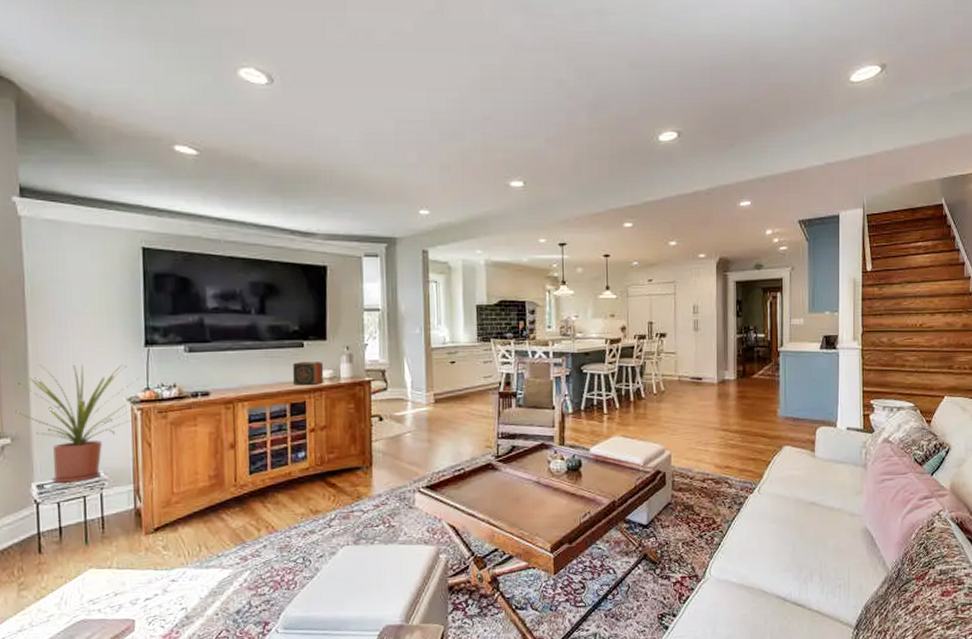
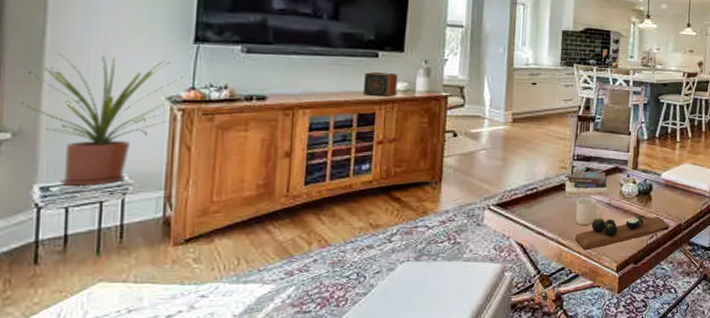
books: none [492,449,535,477] -> present [565,170,608,198]
mug: none [504,476,533,506] -> present [575,198,604,226]
decorative tray: none [506,493,602,531] -> present [575,216,669,251]

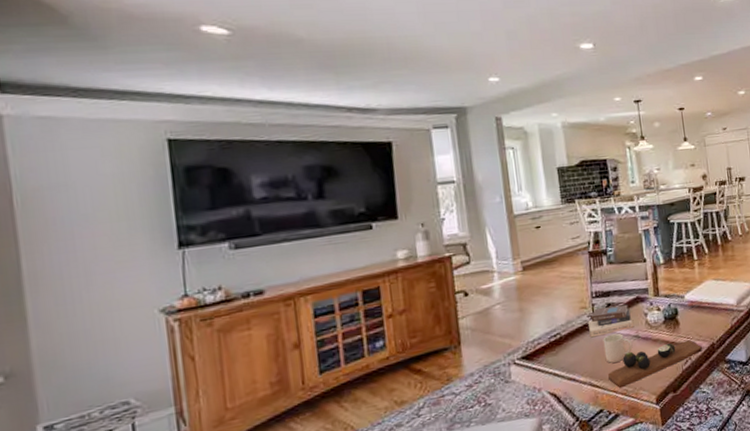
house plant: present [21,54,184,187] -> none [8,272,176,422]
decorative box: present [364,71,399,98] -> none [362,242,398,271]

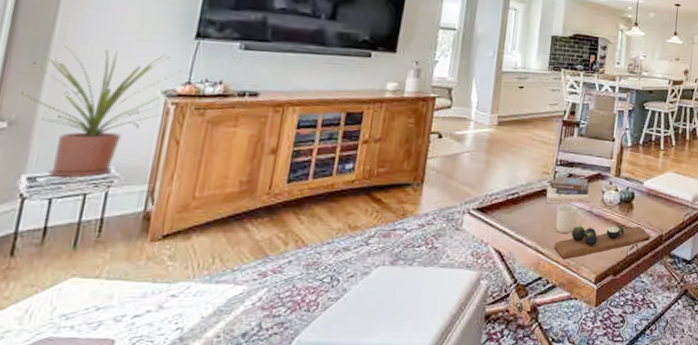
house plant: none [8,272,176,422] -> present [22,46,182,179]

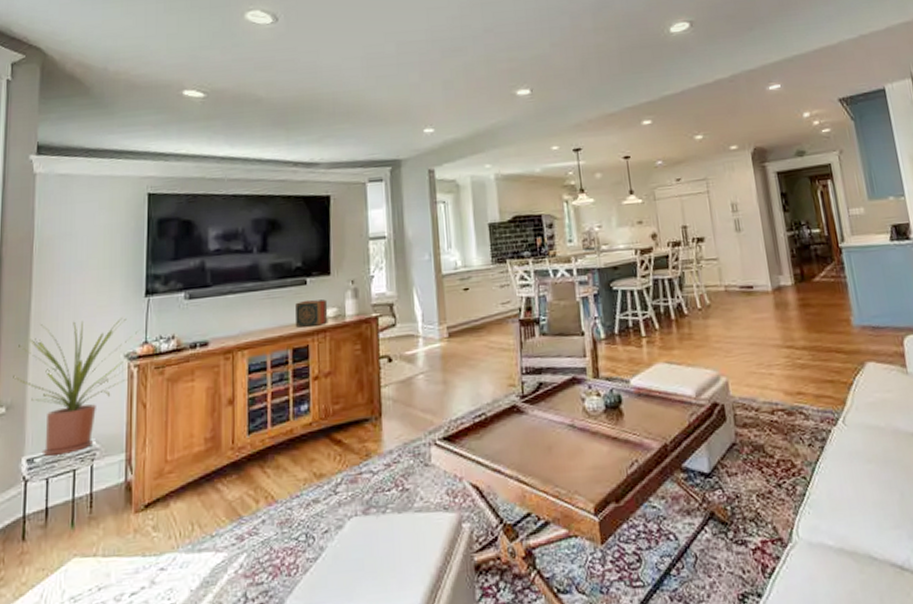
decorative box: none [354,71,389,97] -> present [295,299,328,328]
books: present [546,176,589,204] -> none [517,385,568,422]
decorative tray: present [554,225,650,260] -> none [538,437,652,489]
mug: present [555,204,585,234] -> none [532,419,567,457]

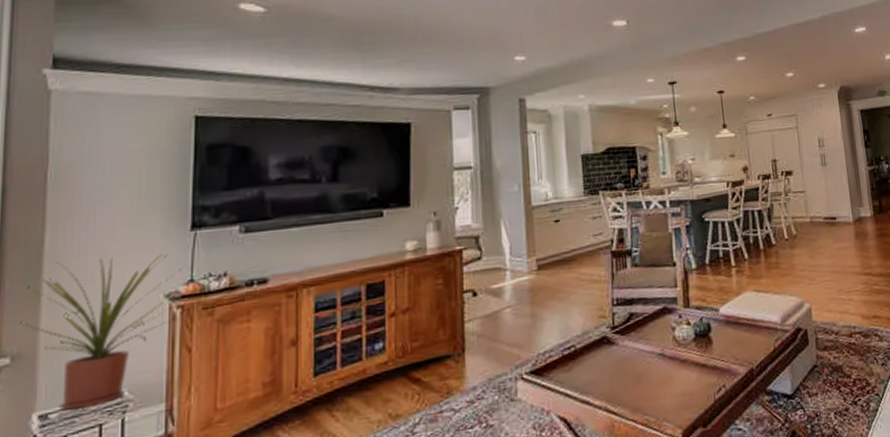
decorative box: present [295,299,328,328] -> none [370,232,407,262]

